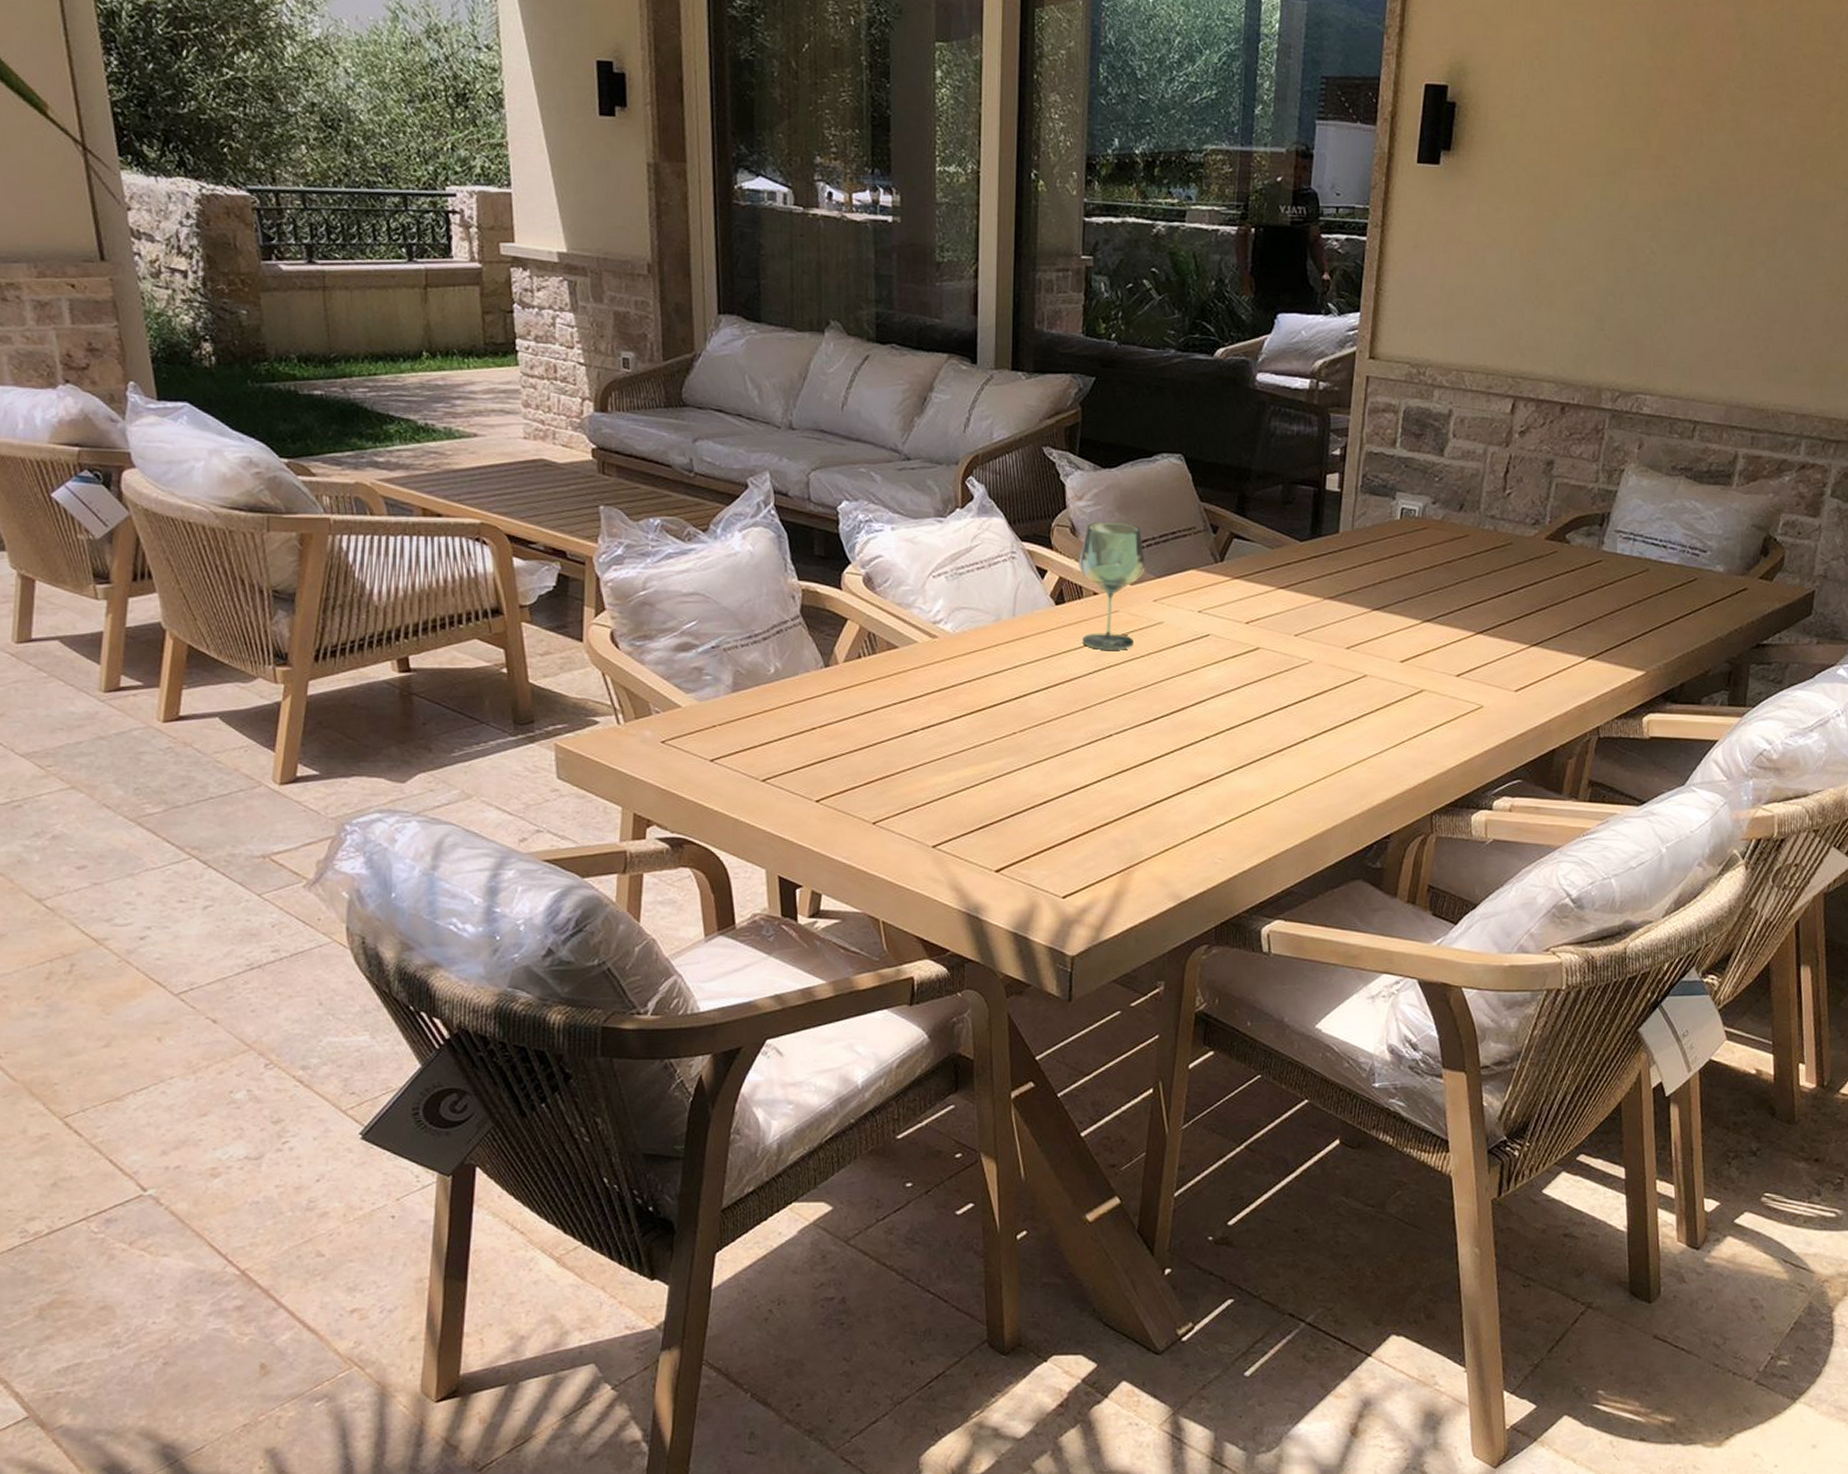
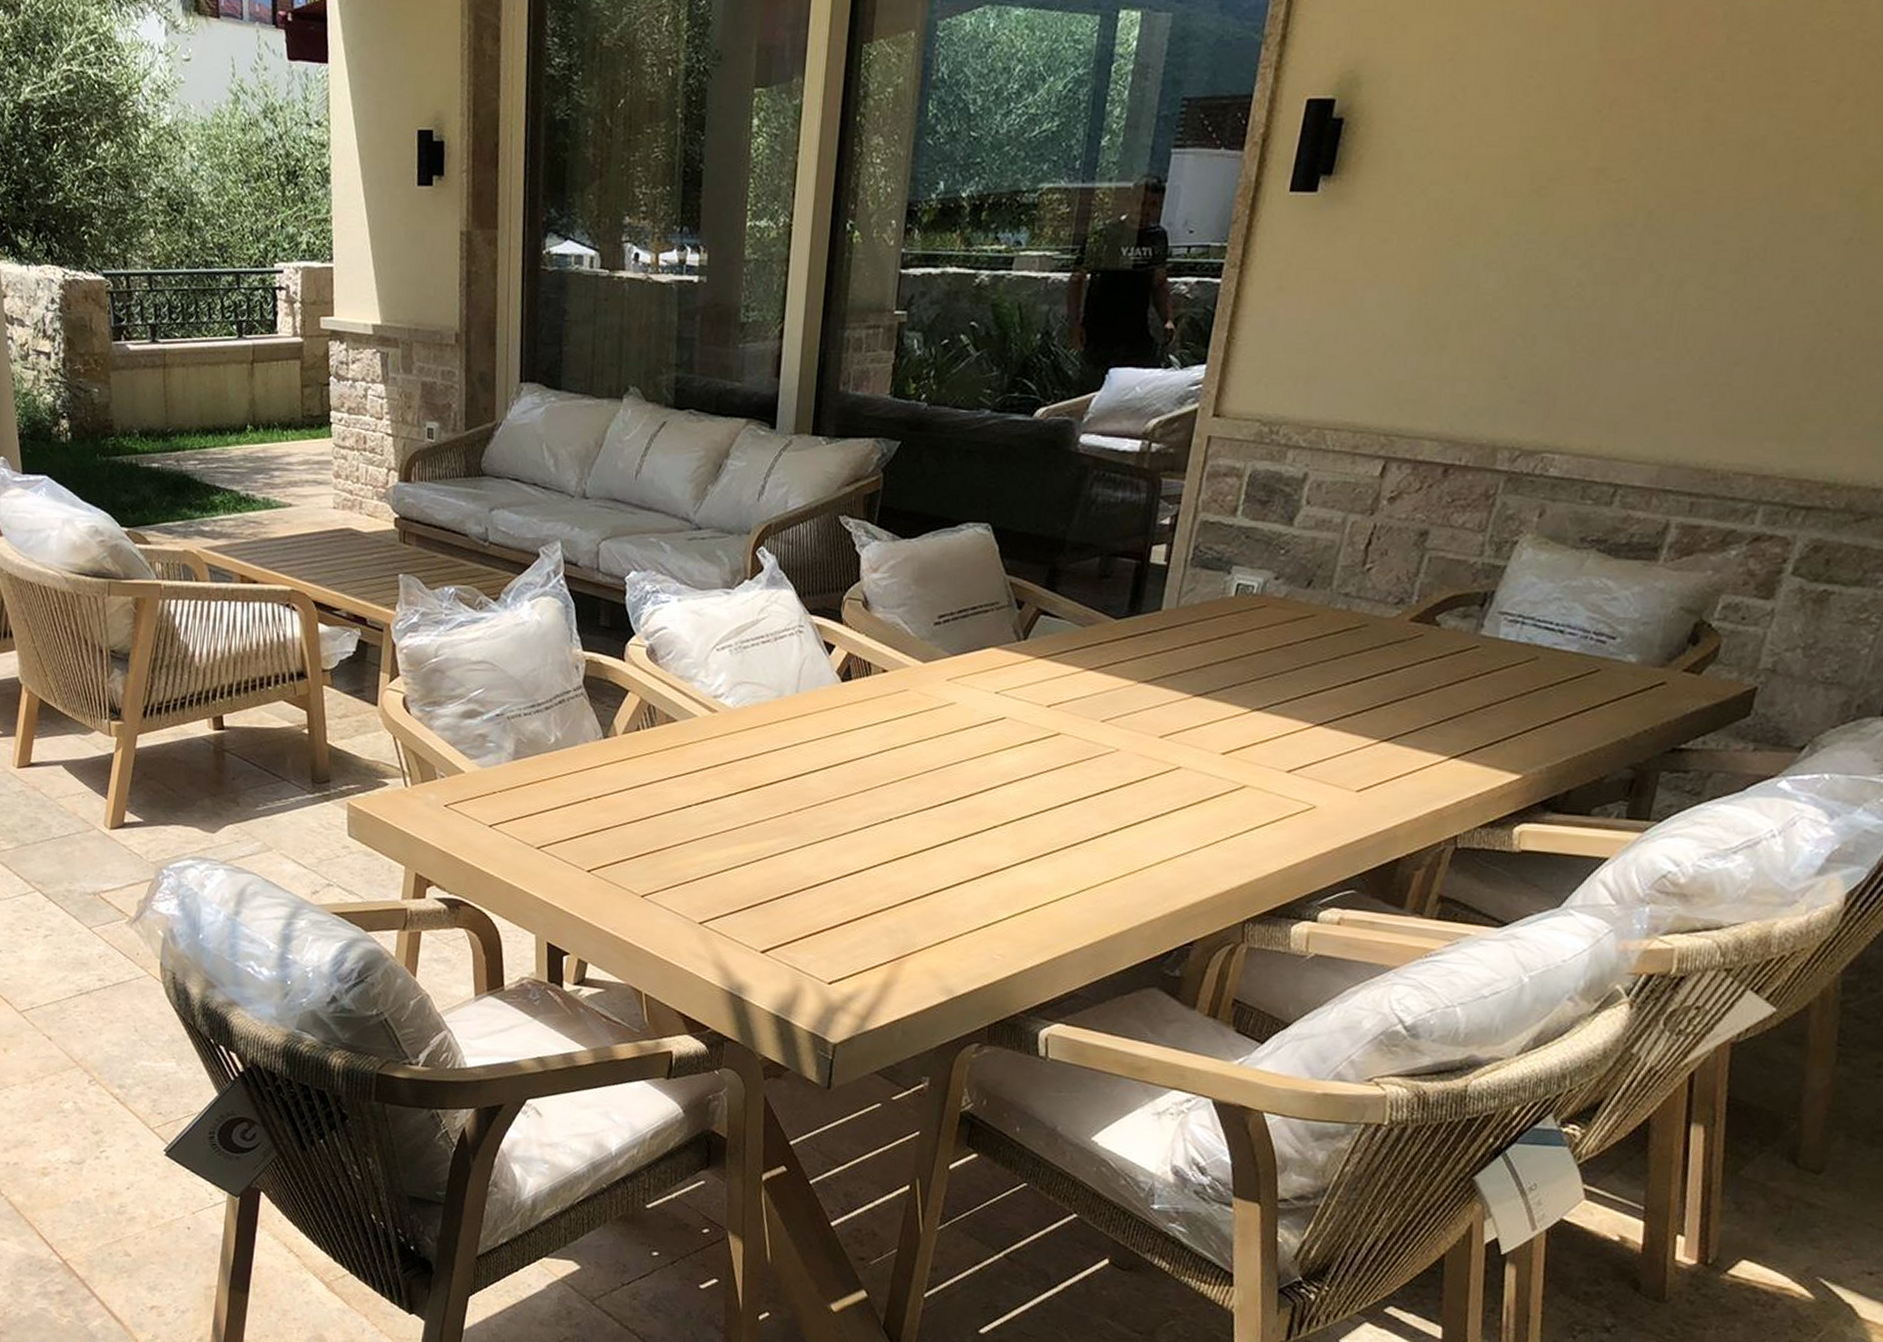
wine glass: present [1079,521,1145,650] -> none [867,595,941,731]

